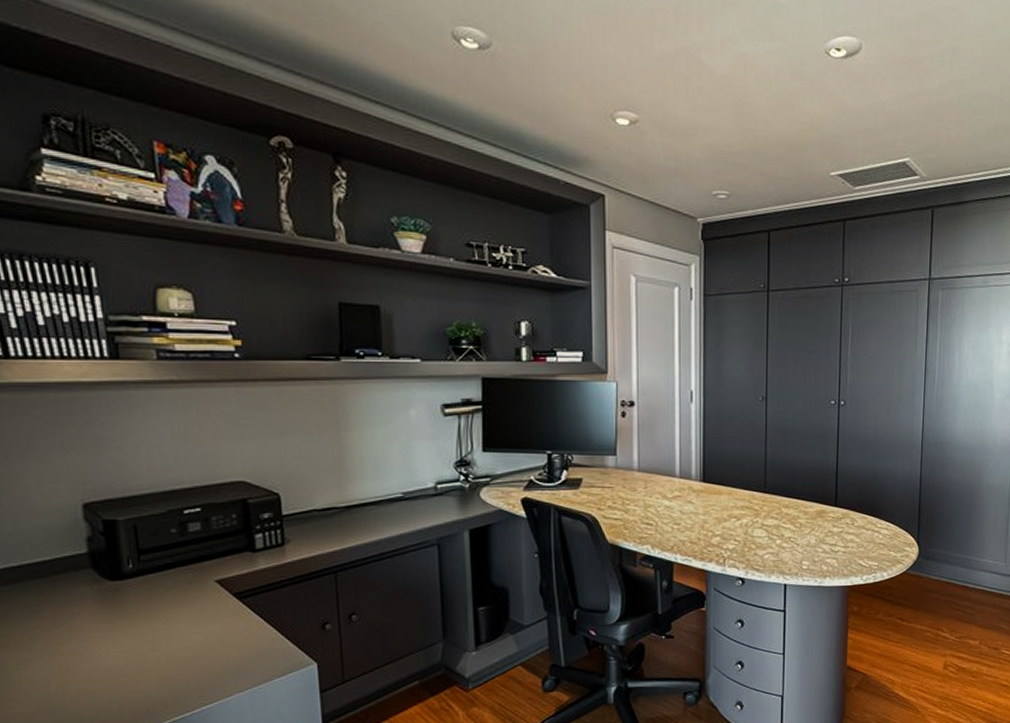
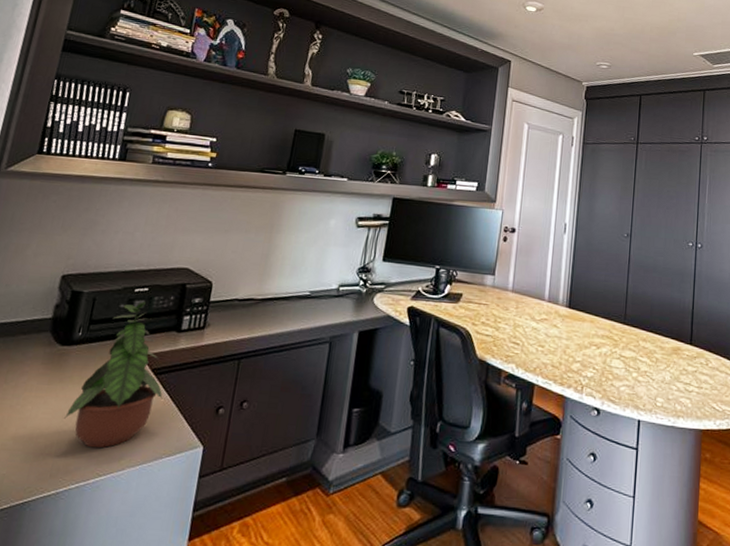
potted plant: none [141,524,255,680] -> present [63,302,163,448]

